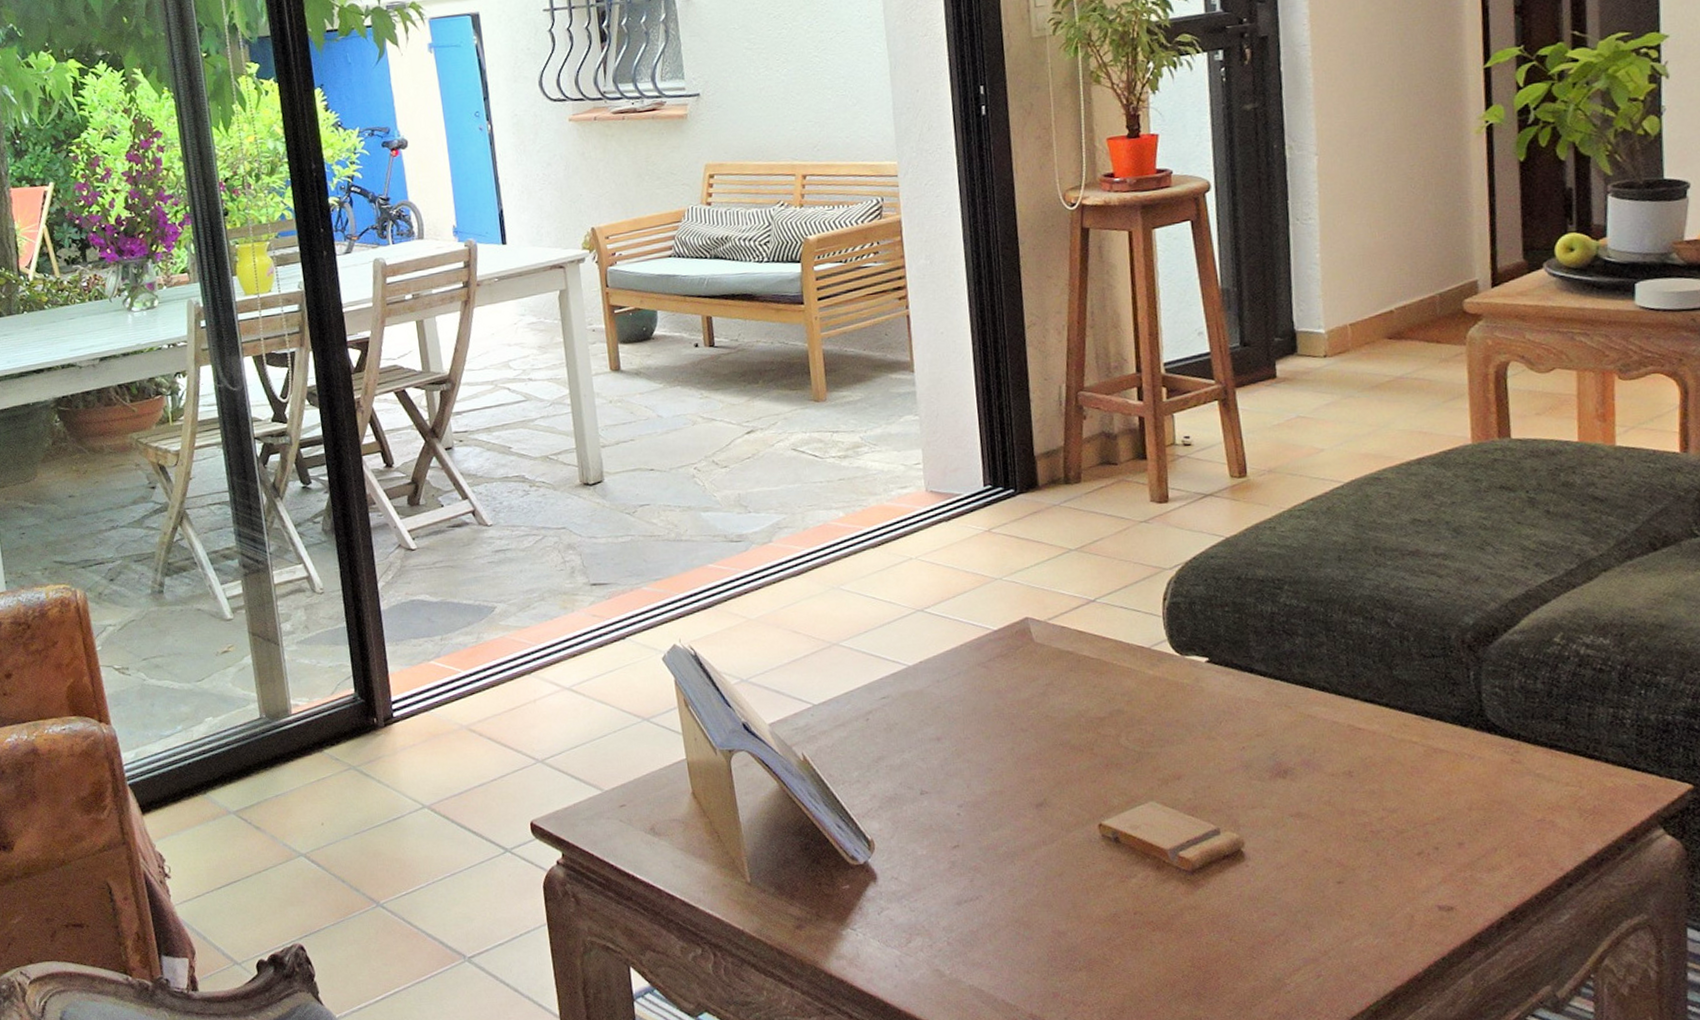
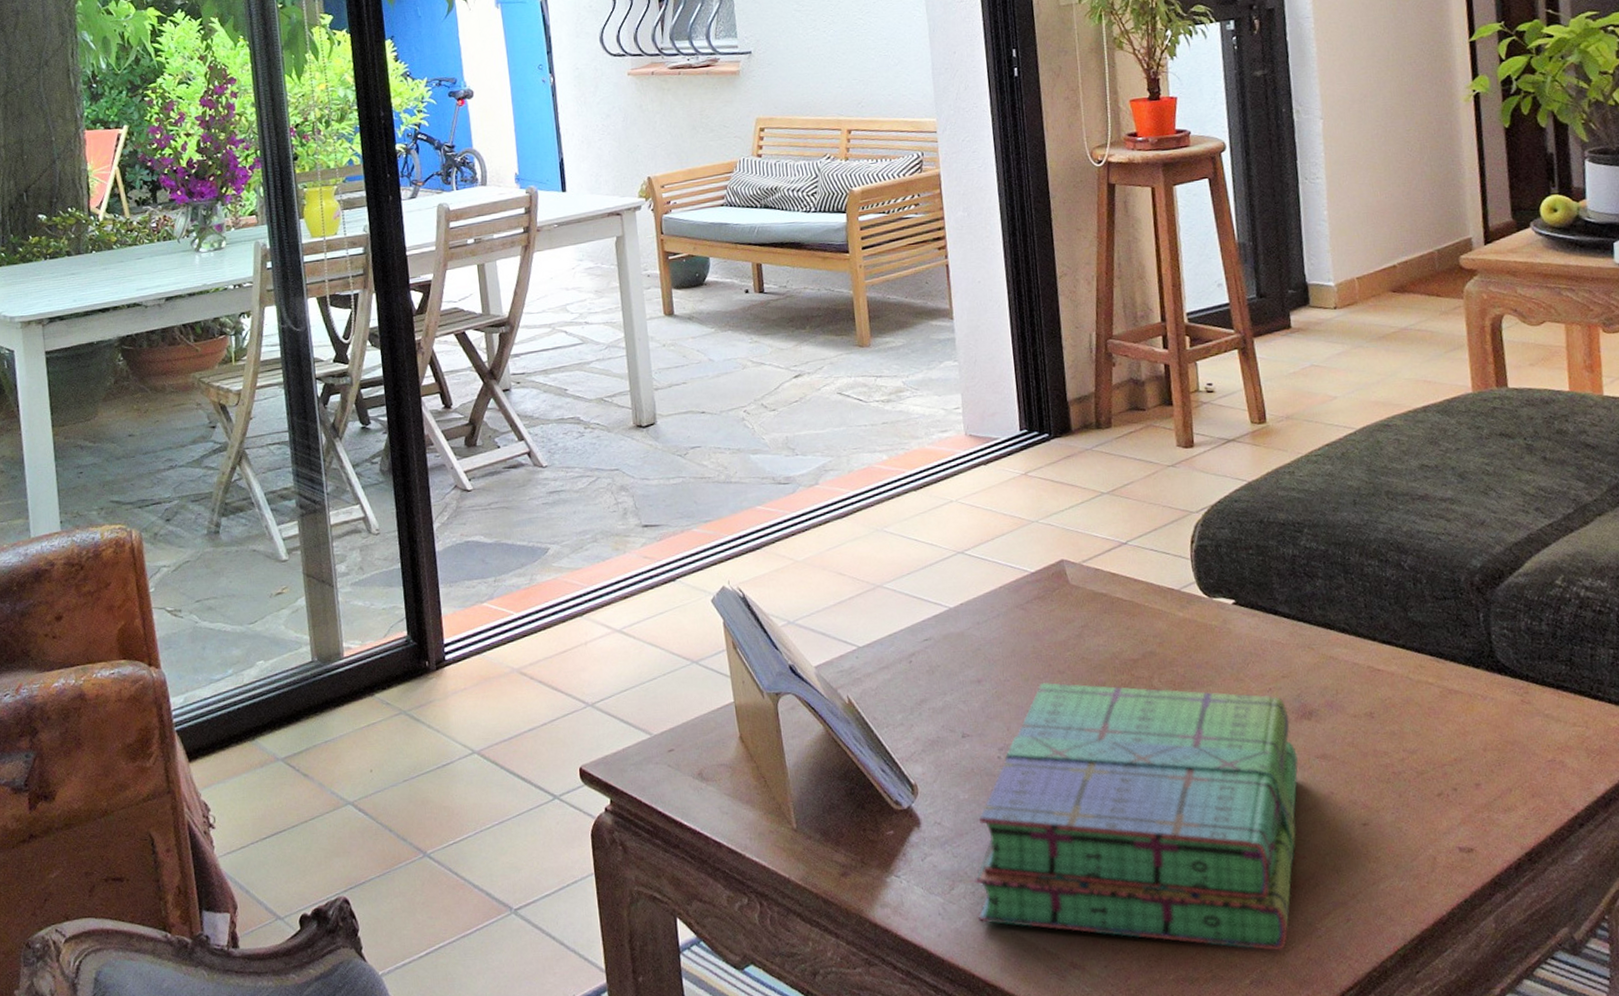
stack of books: none [932,740,1272,1006] -> present [975,682,1298,951]

